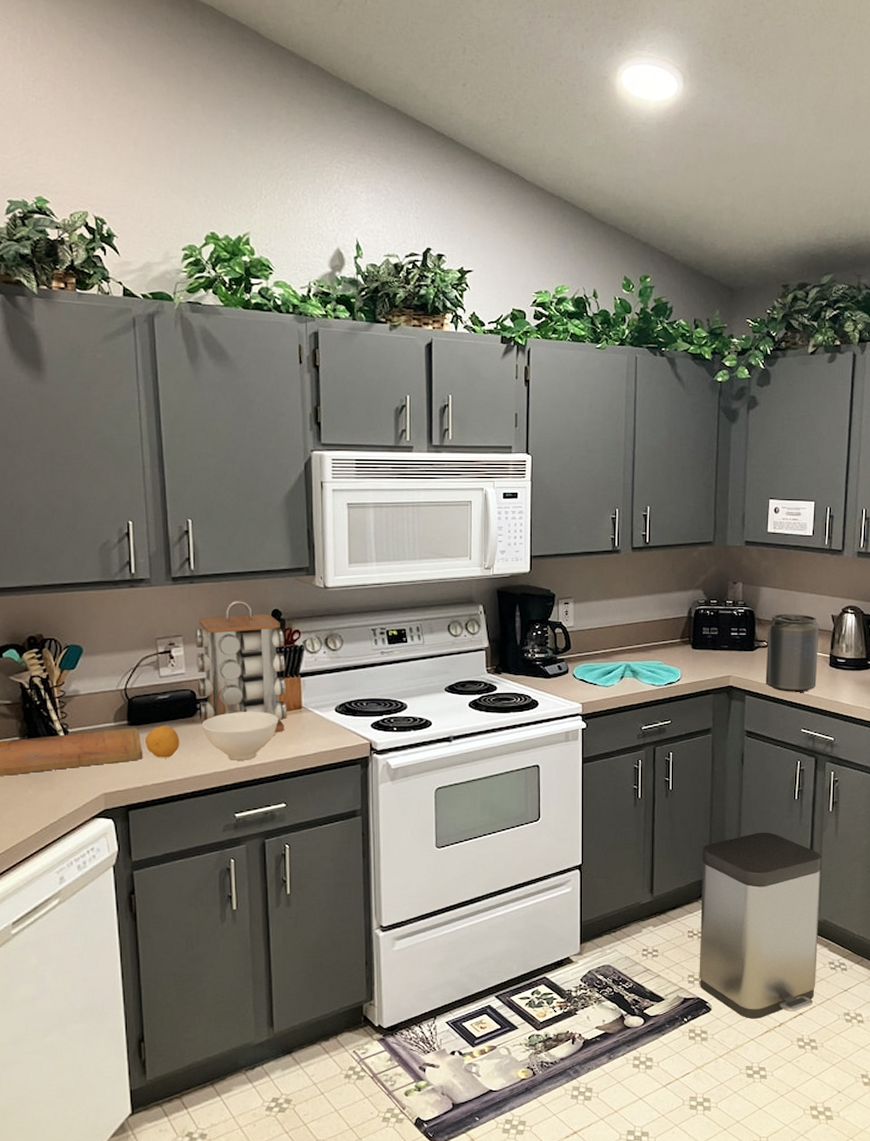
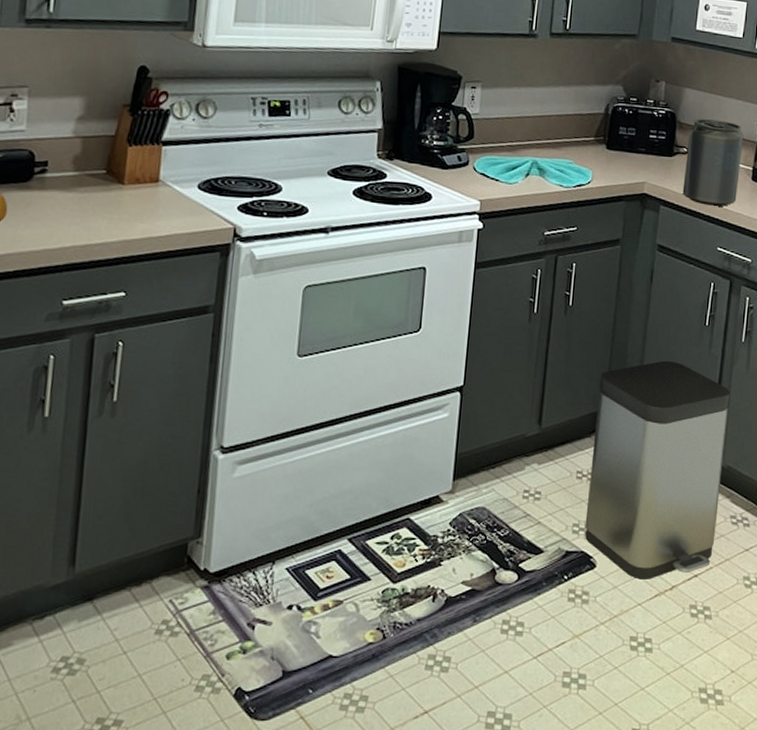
spice rack: present [195,601,288,733] -> none [35,52,149,209]
bowl: present [201,712,279,760] -> none [36,180,130,238]

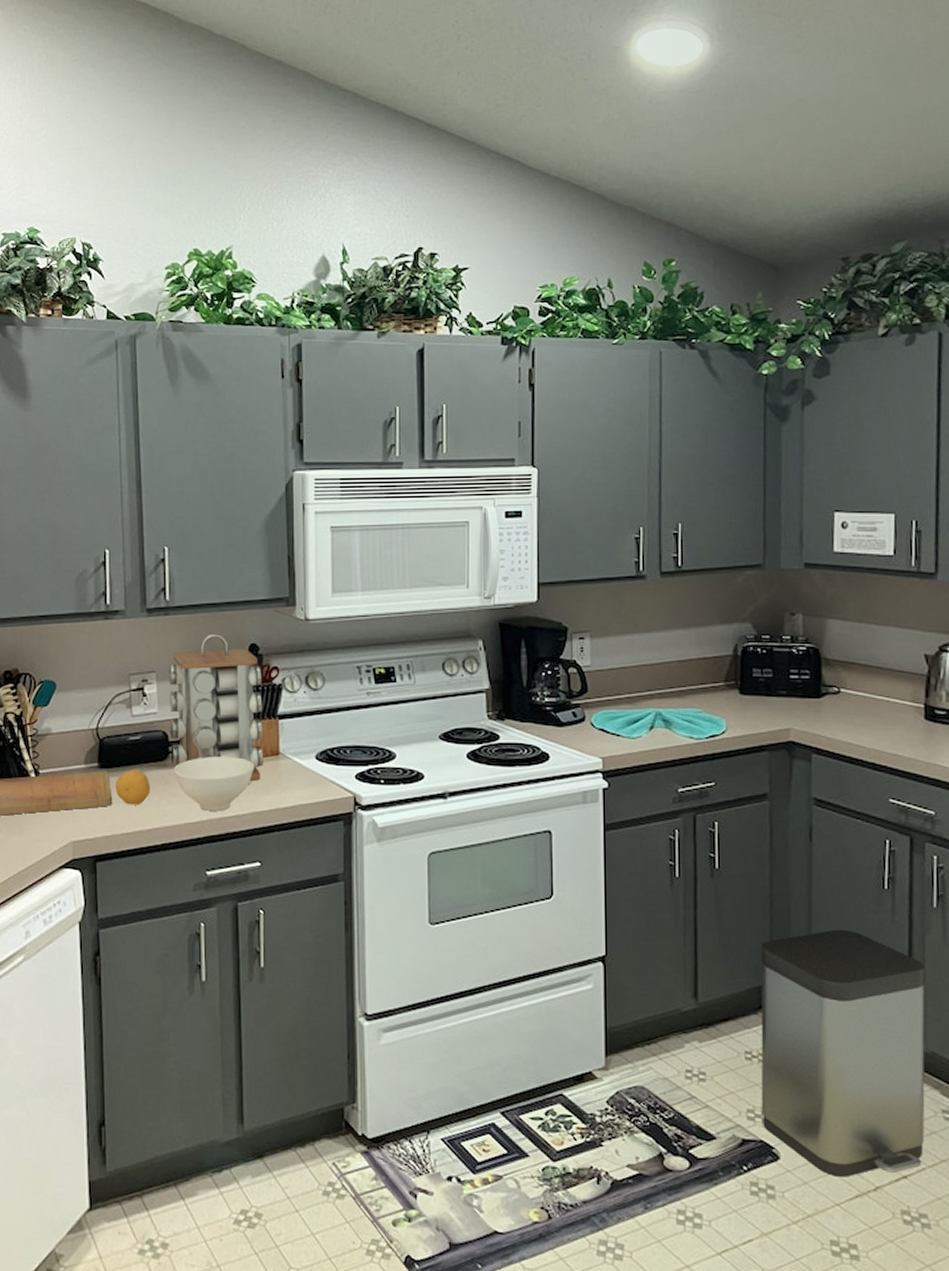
spice rack: none [35,52,149,209] -> present [168,634,264,782]
bowl: none [36,180,130,238] -> present [173,756,255,811]
soda can: present [682,119,744,206] -> none [837,653,909,751]

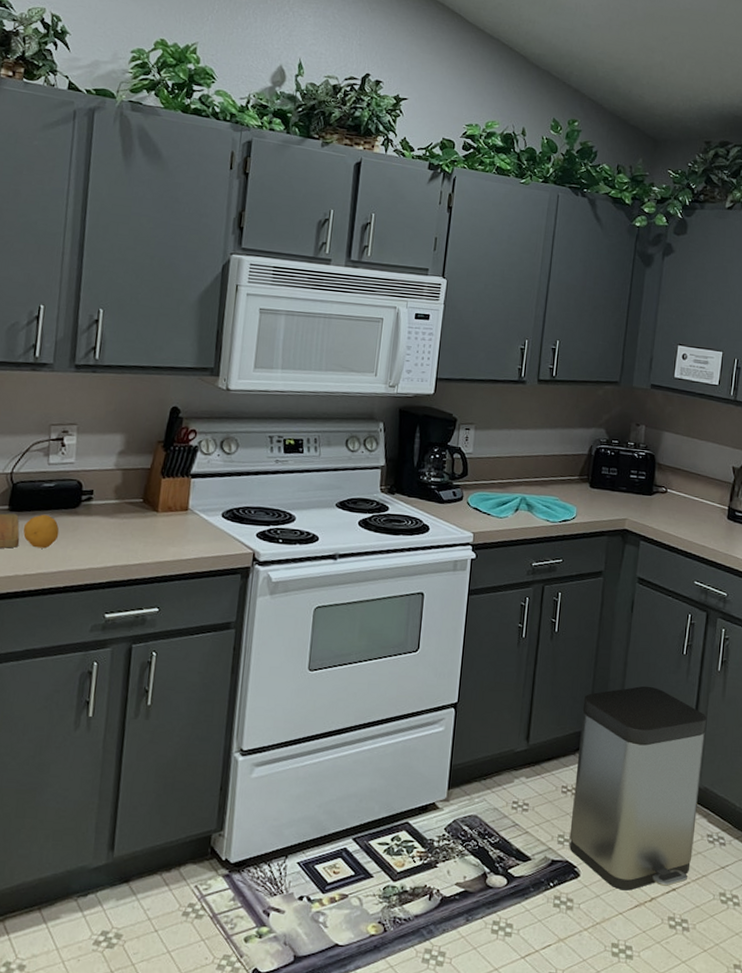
spice rack: present [168,634,264,782] -> none [82,394,180,534]
bowl: present [173,756,255,811] -> none [83,507,164,559]

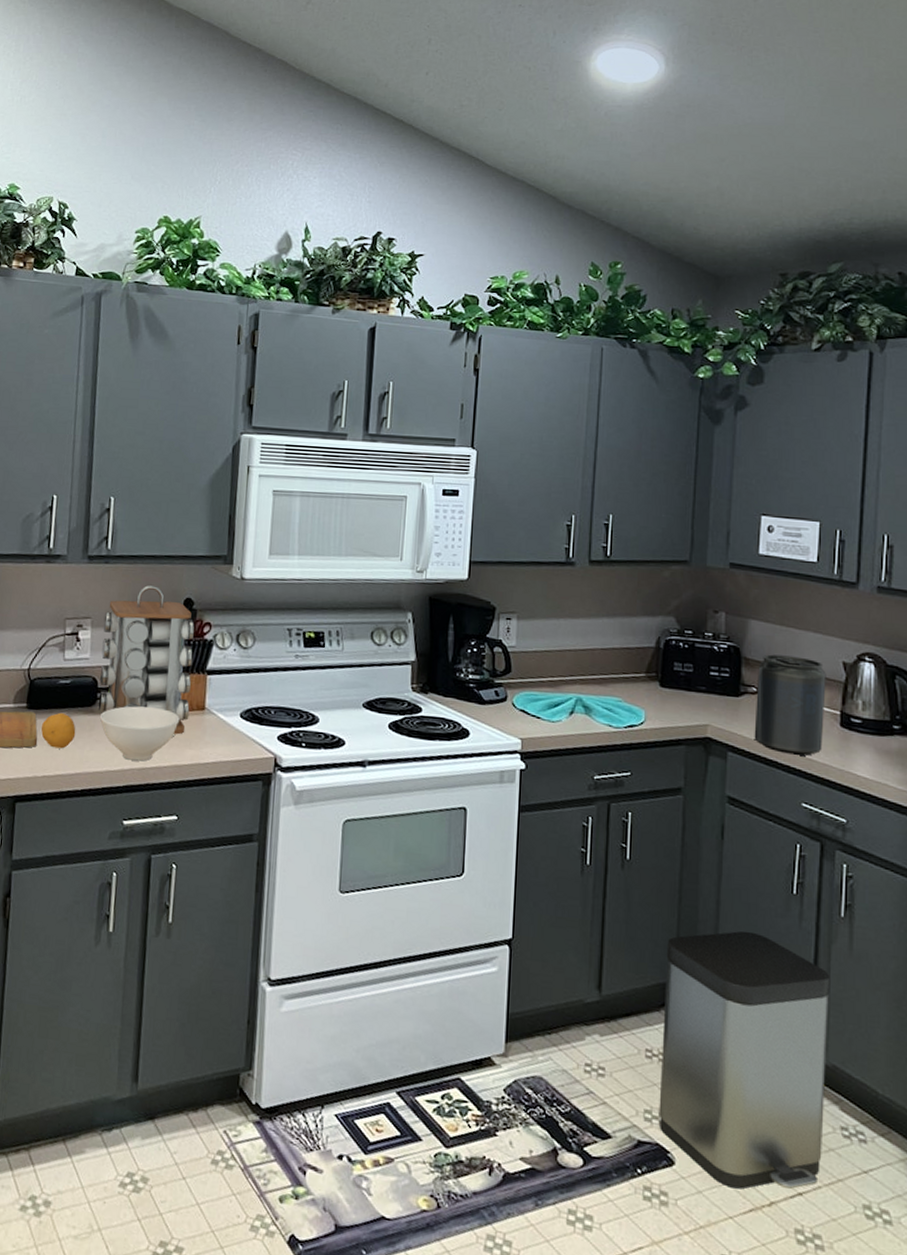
spice rack: none [82,394,180,534] -> present [98,585,194,735]
bowl: none [83,507,164,559] -> present [99,706,180,761]
soda can: none [661,460,720,543] -> present [754,654,826,756]

